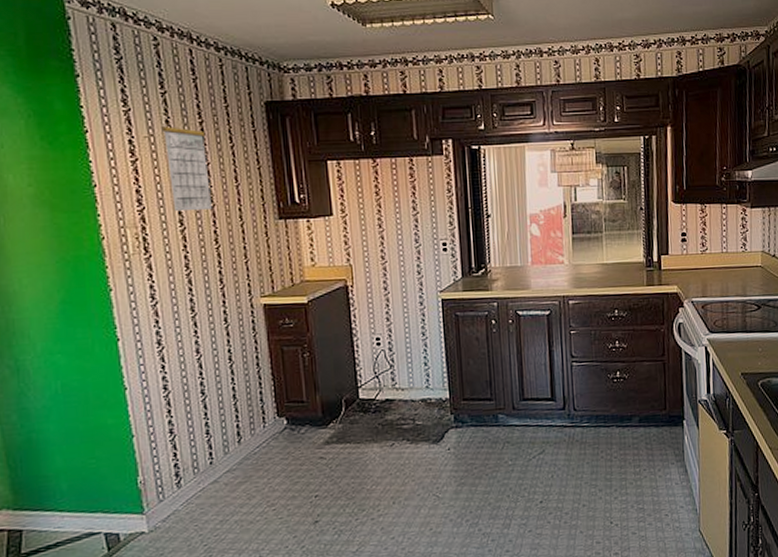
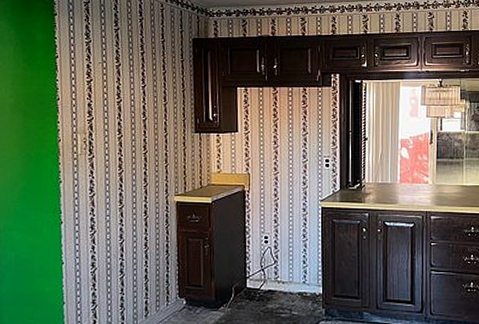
calendar: present [161,109,212,212] -> none [112,42,145,123]

